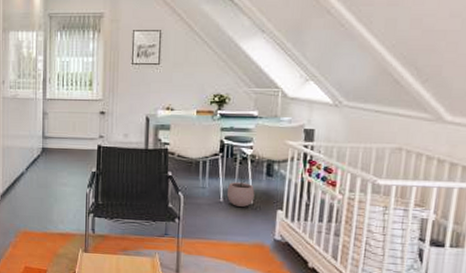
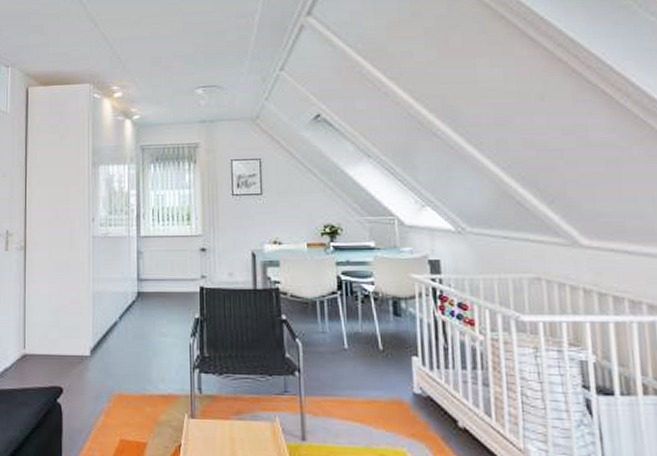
plant pot: present [226,176,255,208] -> none [350,317,384,355]

